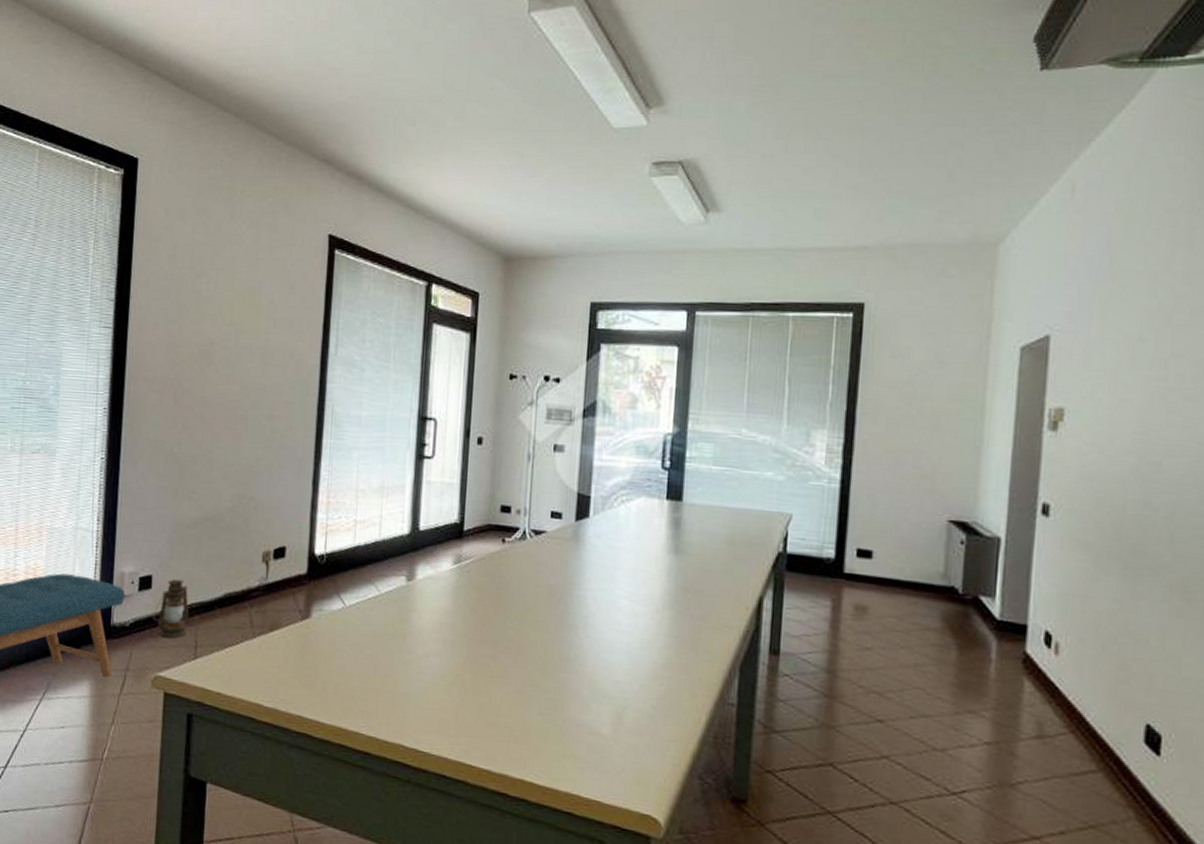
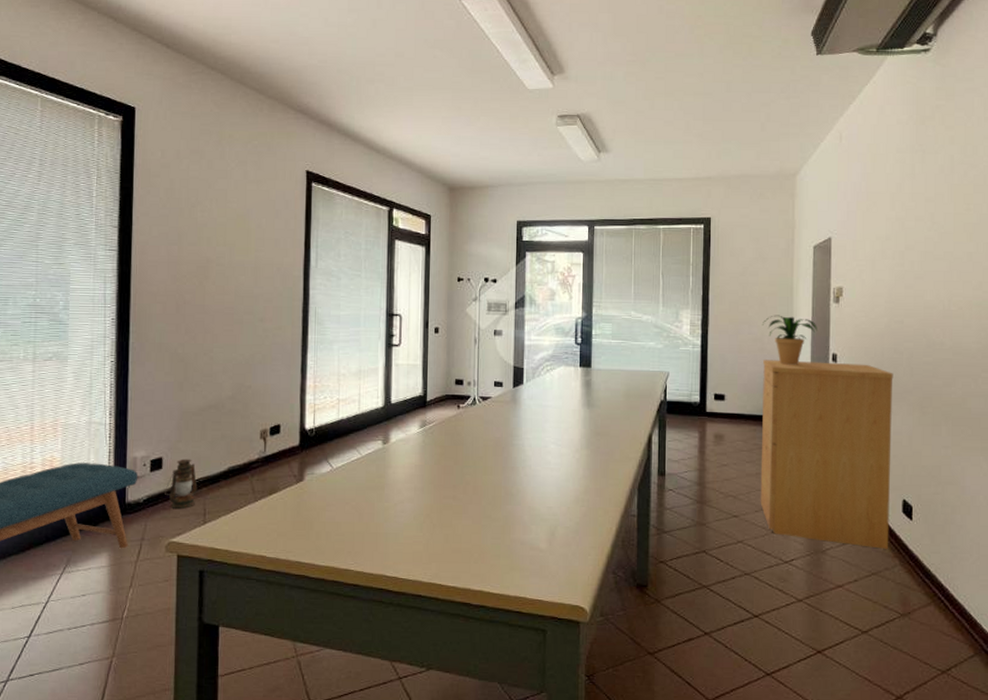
filing cabinet: none [918,505,1141,794] -> present [760,359,893,549]
potted plant: none [933,443,1021,516] -> present [761,315,817,365]

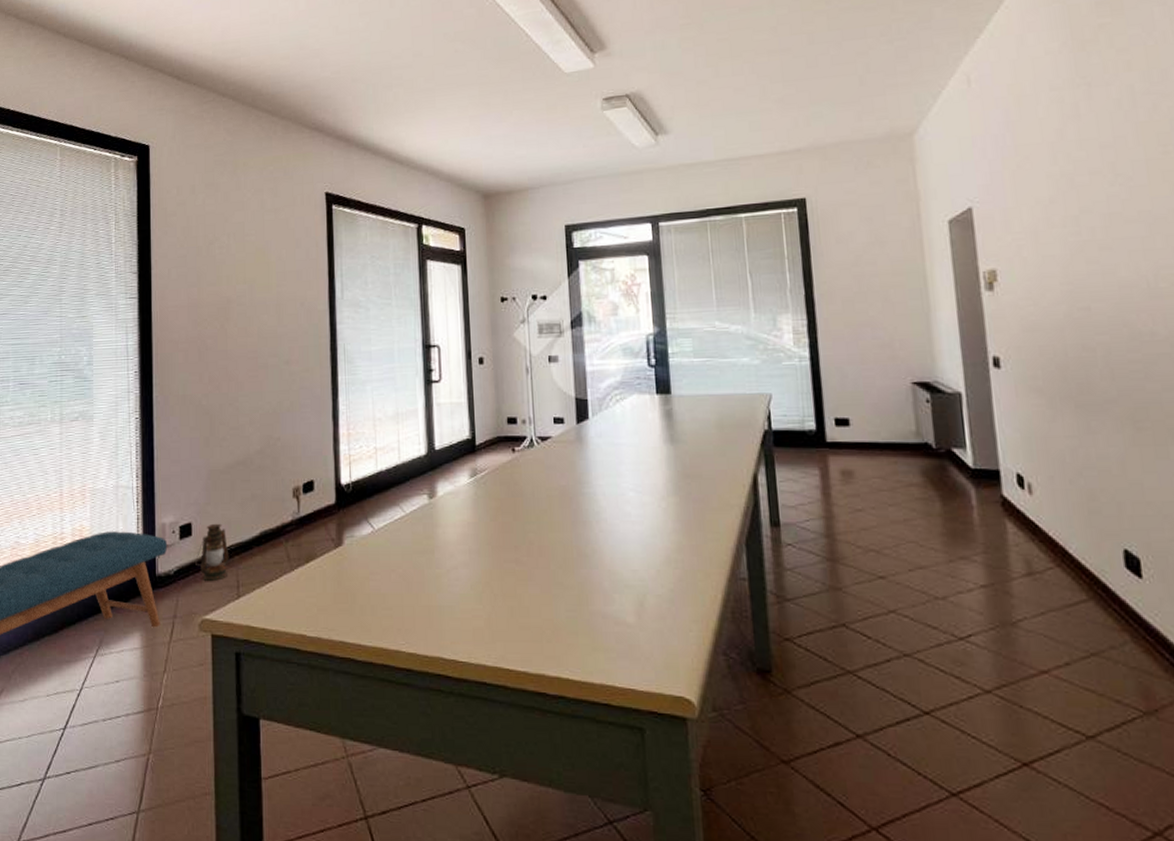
filing cabinet: present [760,359,893,549] -> none [896,367,1112,619]
potted plant: present [761,315,817,365] -> none [888,312,967,376]

